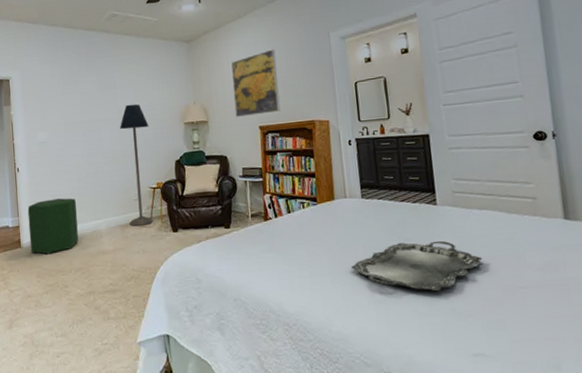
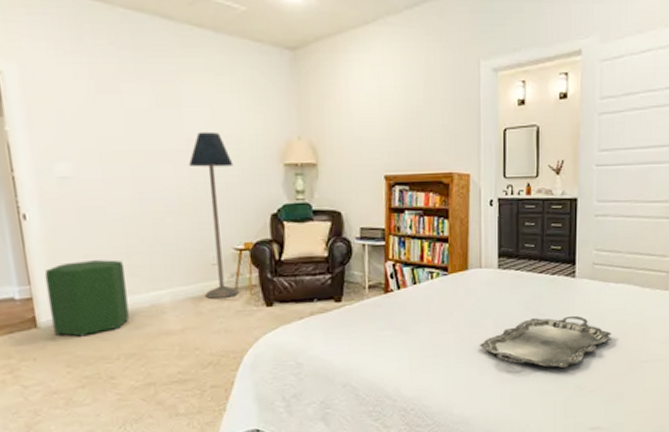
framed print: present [231,49,281,117] -> none [351,74,413,161]

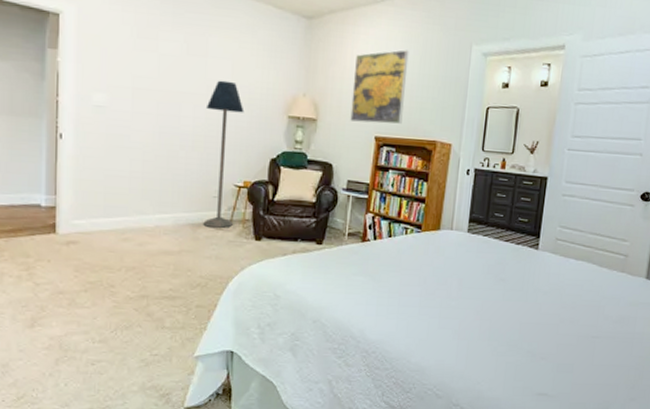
ottoman: present [44,259,130,337] -> none [68,179,138,246]
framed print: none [351,74,413,161] -> present [350,49,409,124]
serving tray: present [480,315,612,369] -> none [443,283,567,333]

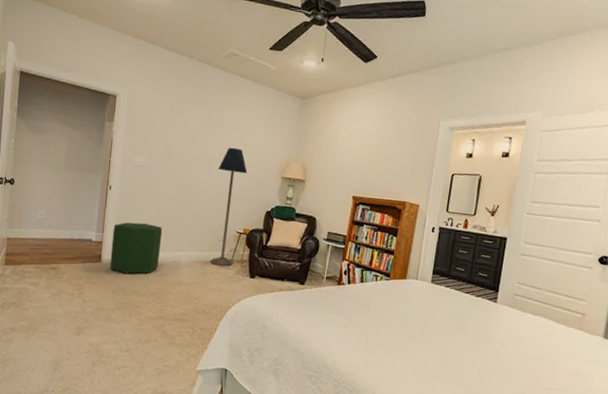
ottoman: none [68,179,138,246] -> present [109,222,163,274]
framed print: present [350,49,409,124] -> none [332,124,385,186]

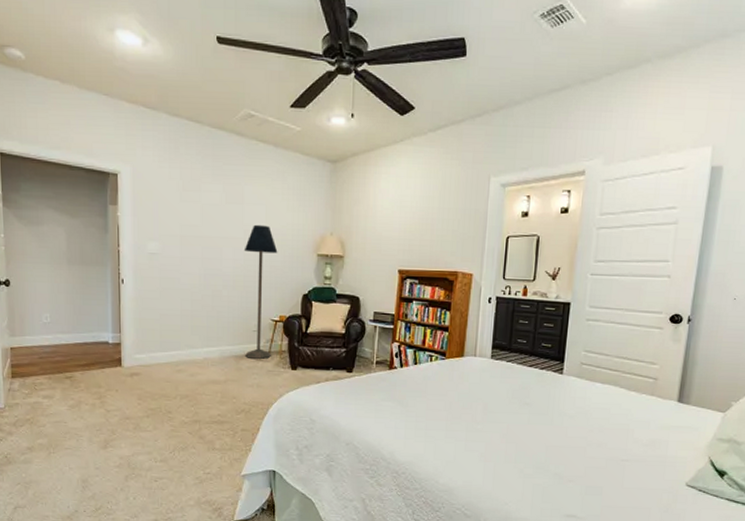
ottoman: present [109,222,163,274] -> none [131,318,188,377]

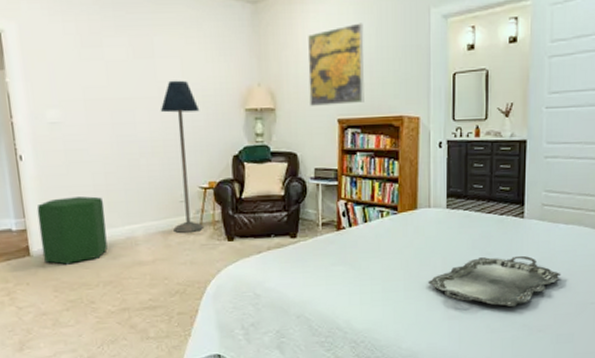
ottoman: none [131,318,188,377] -> present [36,196,108,265]
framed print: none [375,186,429,258] -> present [307,23,364,106]
serving tray: none [468,407,595,456] -> present [428,255,561,308]

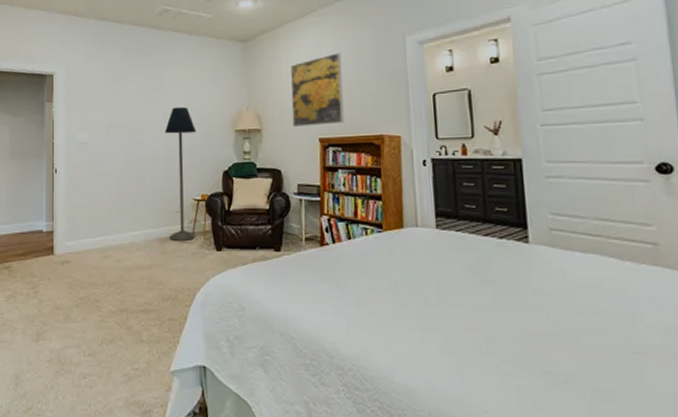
ottoman: present [36,196,108,265] -> none [63,204,115,264]
serving tray: present [428,255,561,308] -> none [421,285,586,348]

